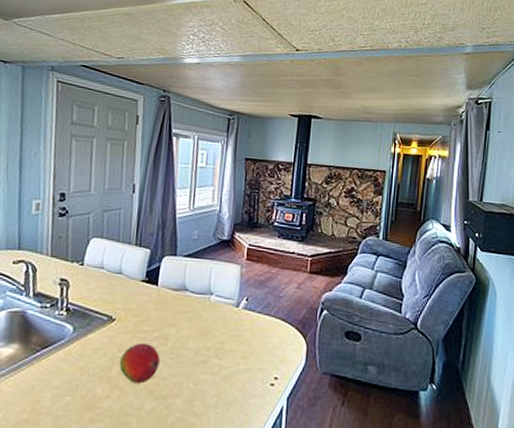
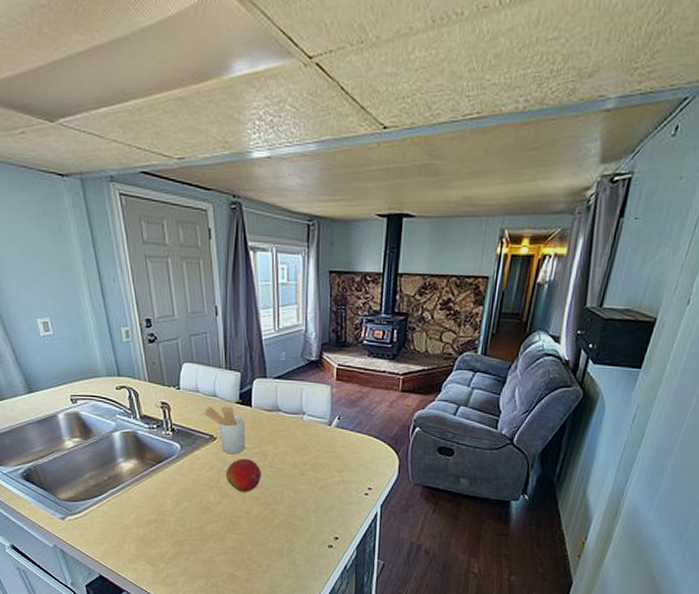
utensil holder: none [105,284,149,339] -> present [204,406,245,455]

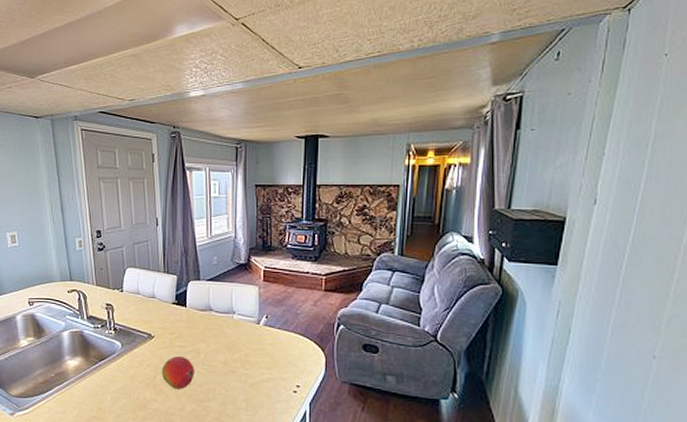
utensil holder: present [204,406,245,455] -> none [143,306,180,352]

